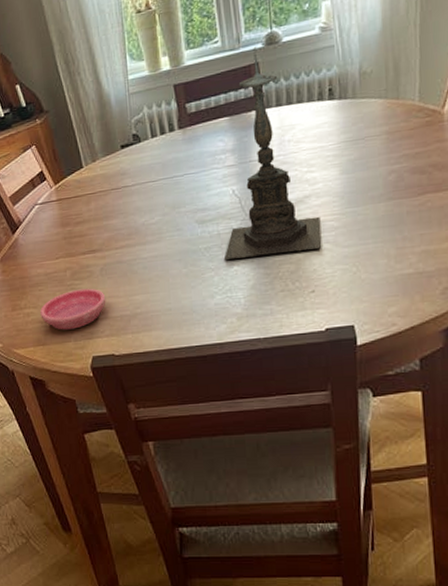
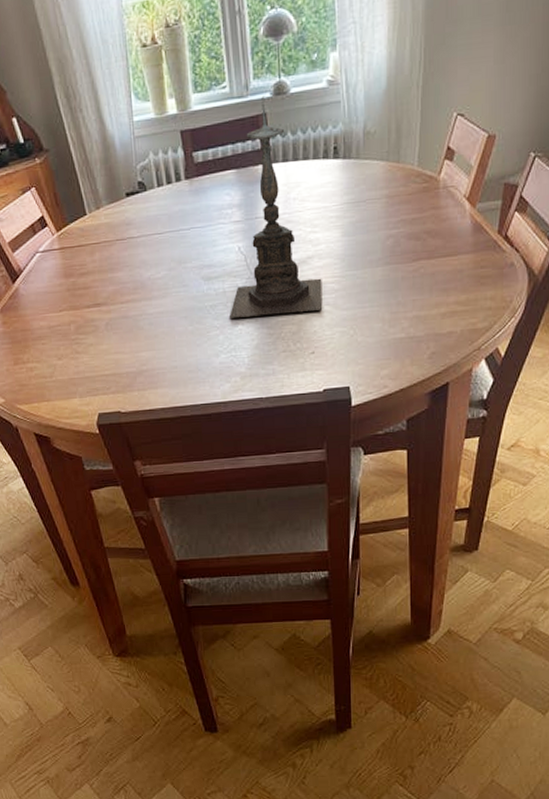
saucer: present [40,288,106,330] -> none [44,343,112,386]

